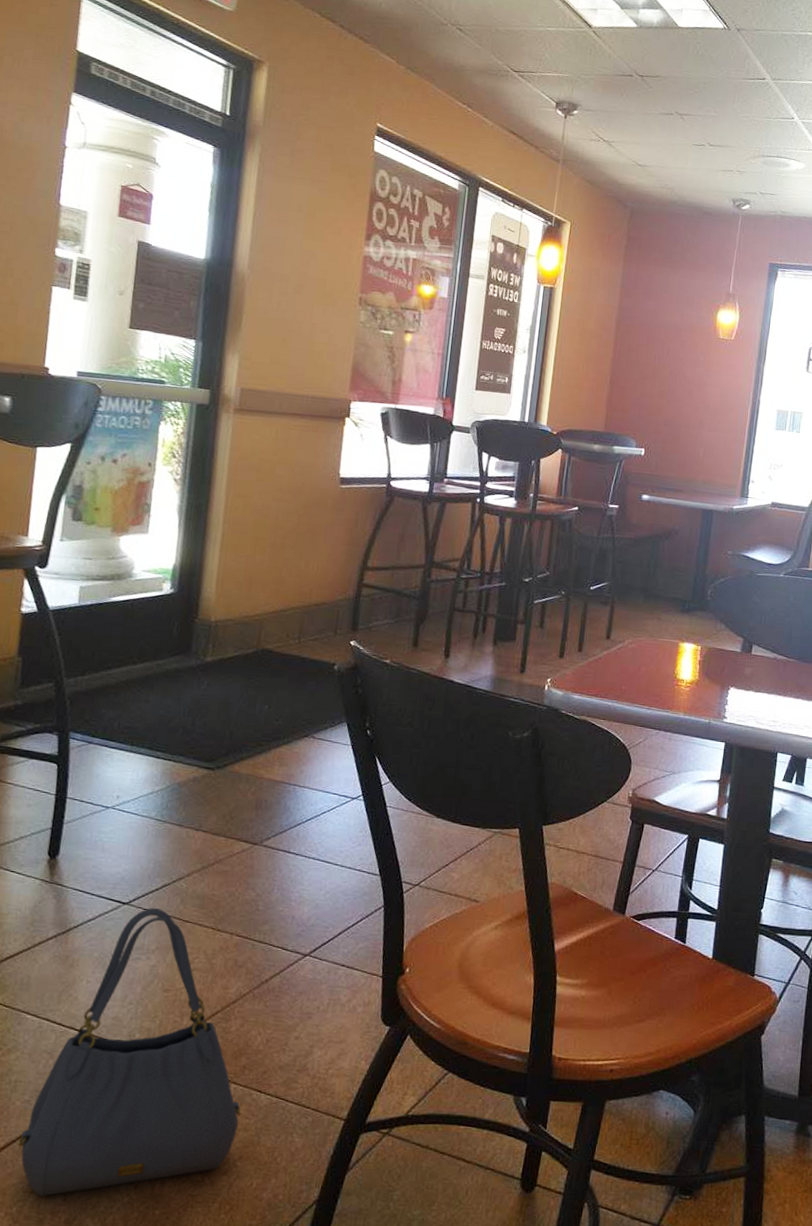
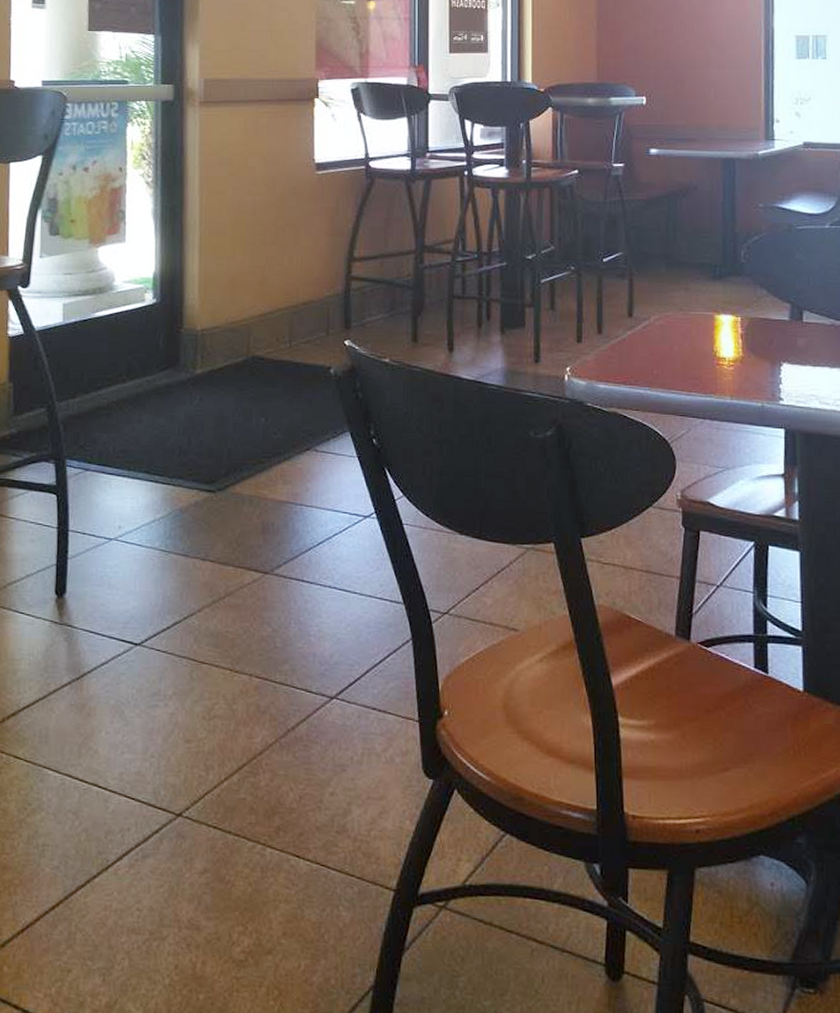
handbag: present [17,907,242,1197] -> none [51,647,280,976]

